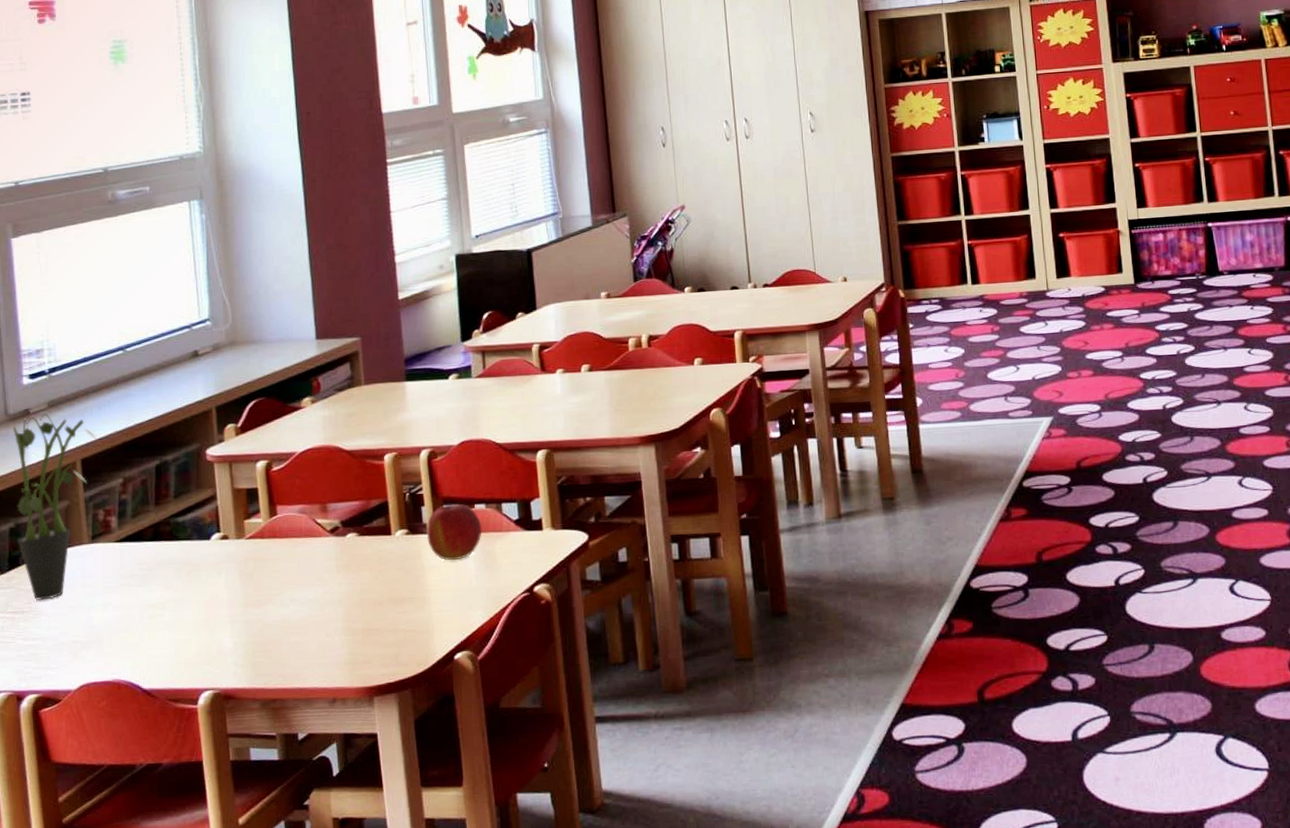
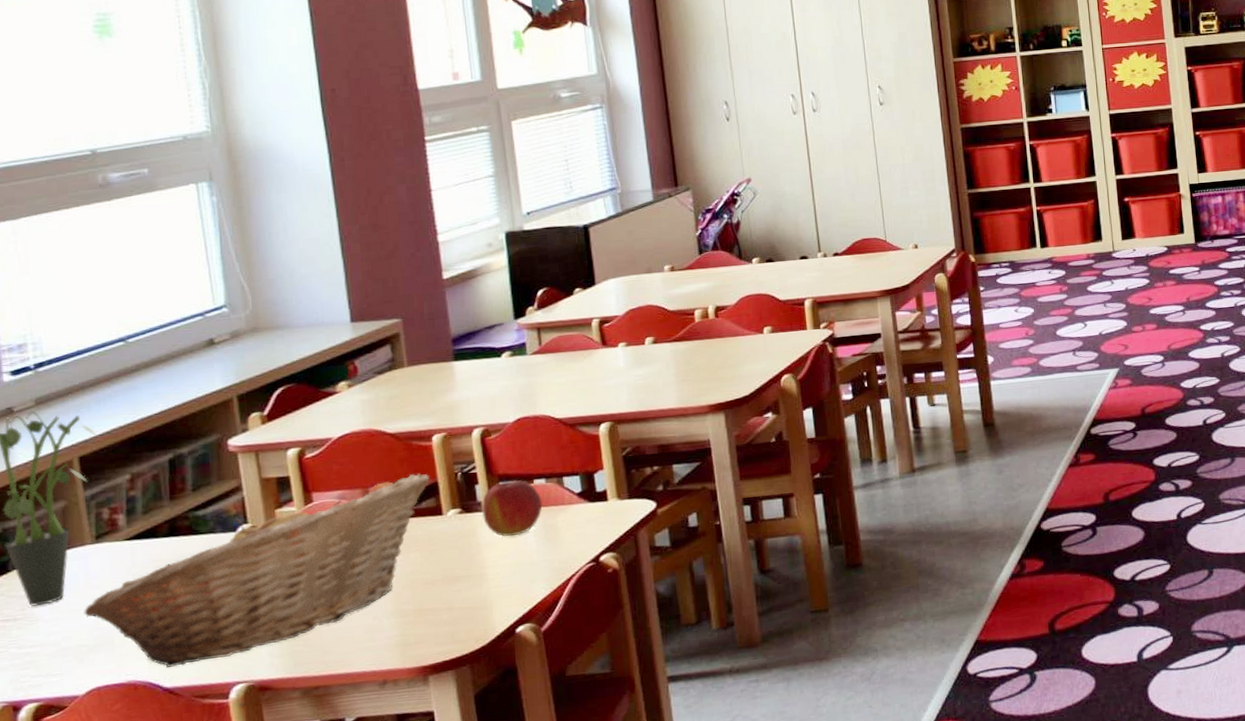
fruit basket: none [79,492,381,669] -> present [84,473,430,668]

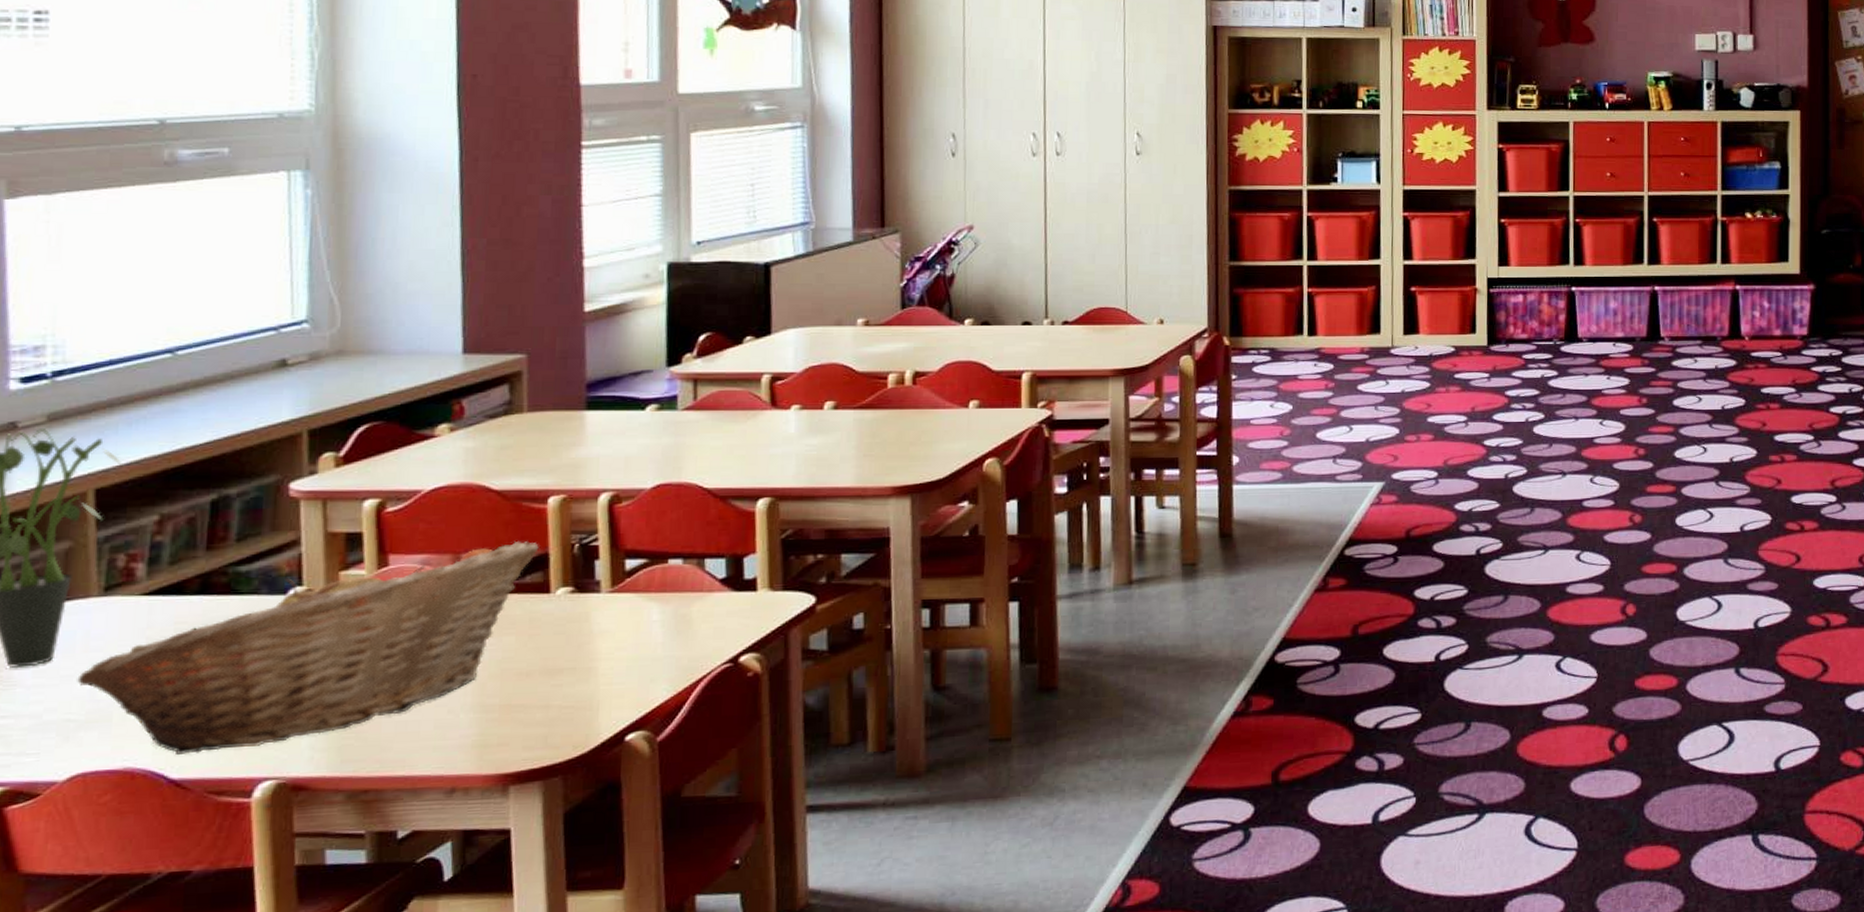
apple: present [481,480,543,537] -> none [599,557,676,625]

